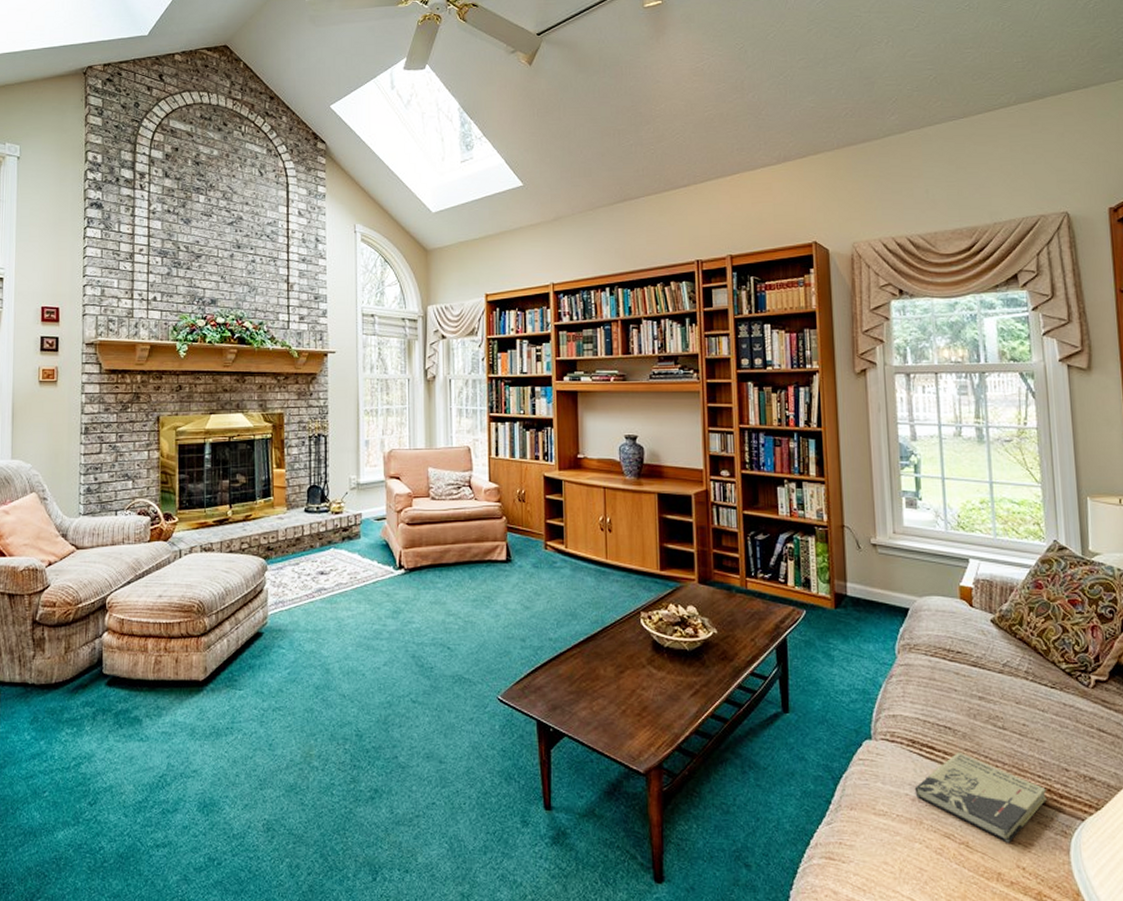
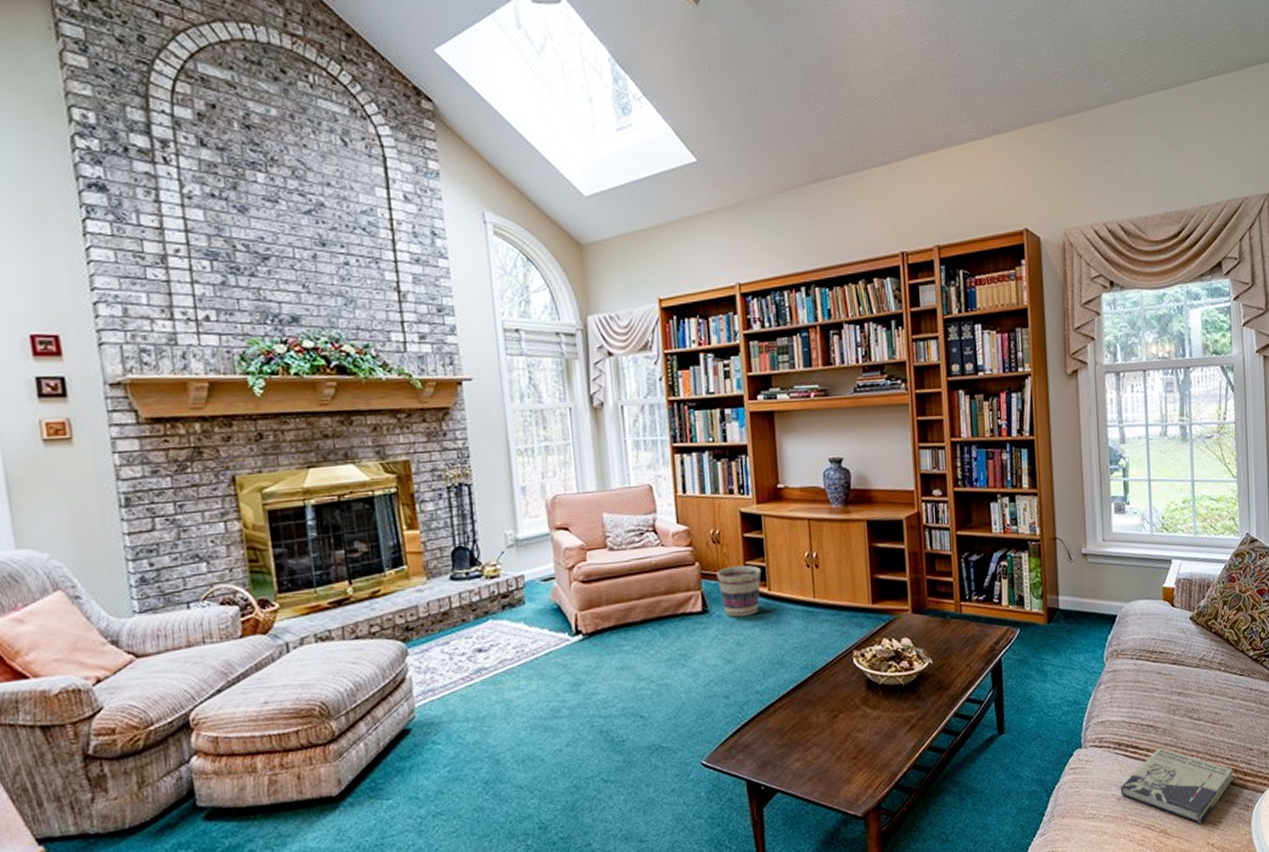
basket: none [521,523,560,569] -> present [717,565,761,617]

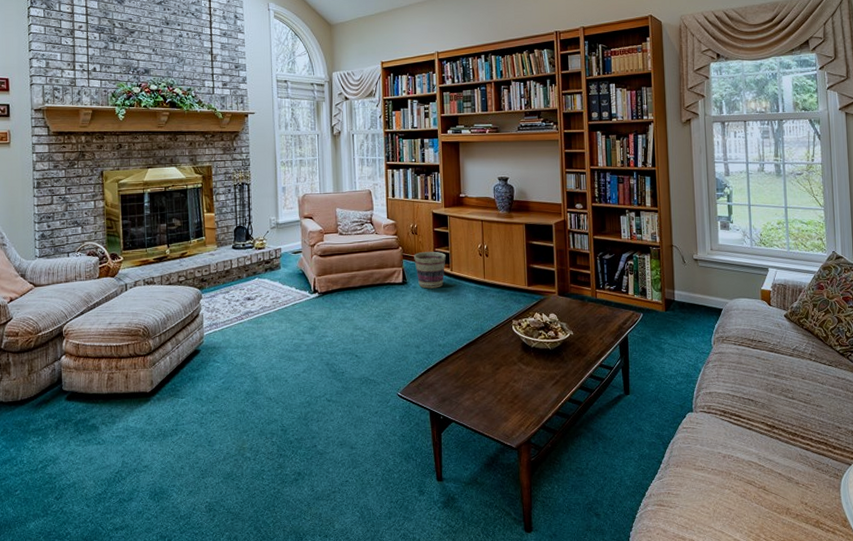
book: present [1120,747,1234,825] -> none [725,418,824,485]

